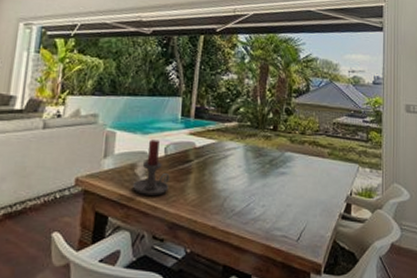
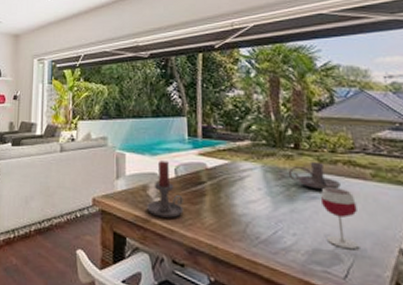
candle holder: none [265,142,305,167] -> present [288,161,341,190]
wineglass: none [287,164,314,217] -> present [320,187,360,250]

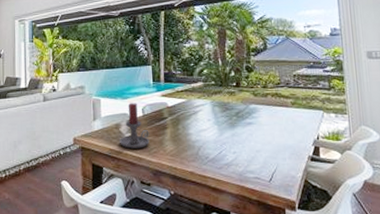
candle holder: present [288,161,341,190] -> none [231,95,269,117]
wineglass: present [320,187,360,250] -> none [254,114,281,160]

